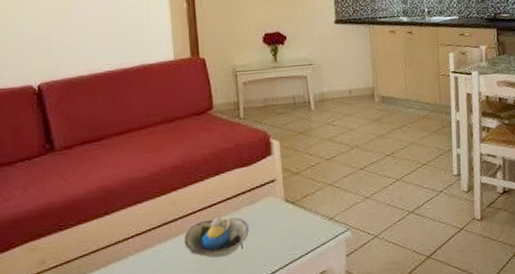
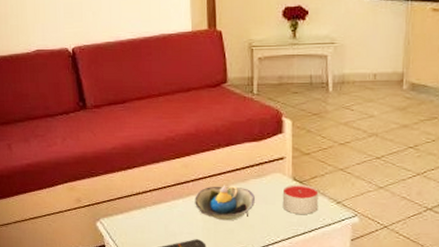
candle: none [276,204,313,238] -> present [282,184,319,214]

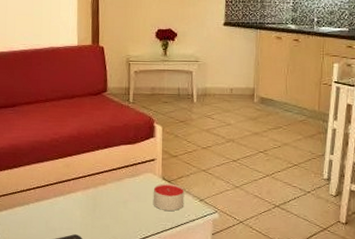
decorative bowl: present [195,185,255,220] -> none [74,183,129,216]

